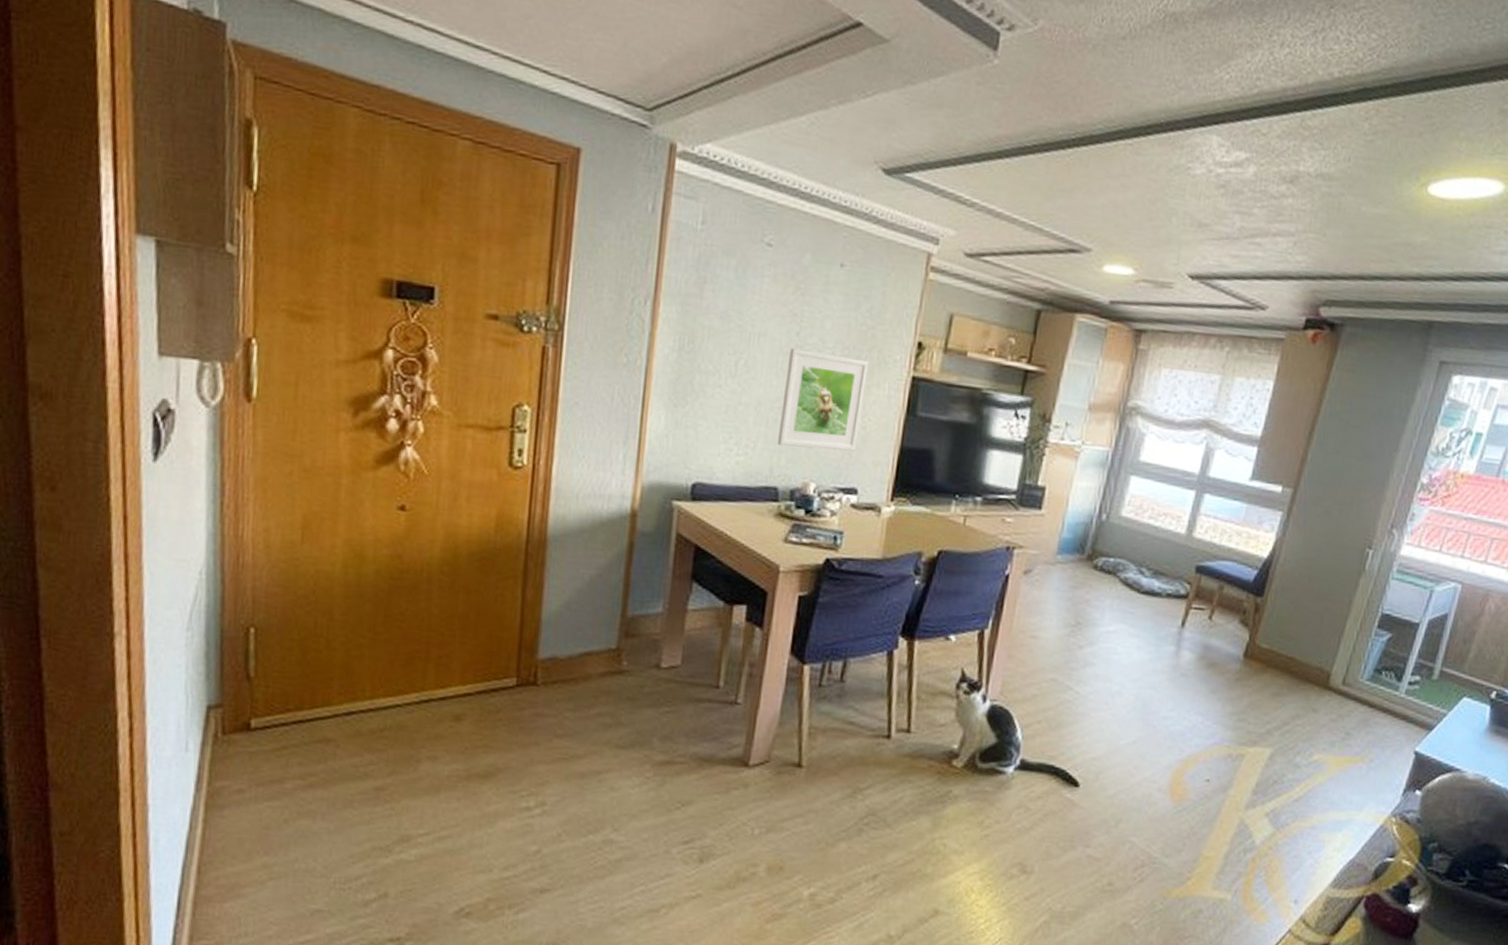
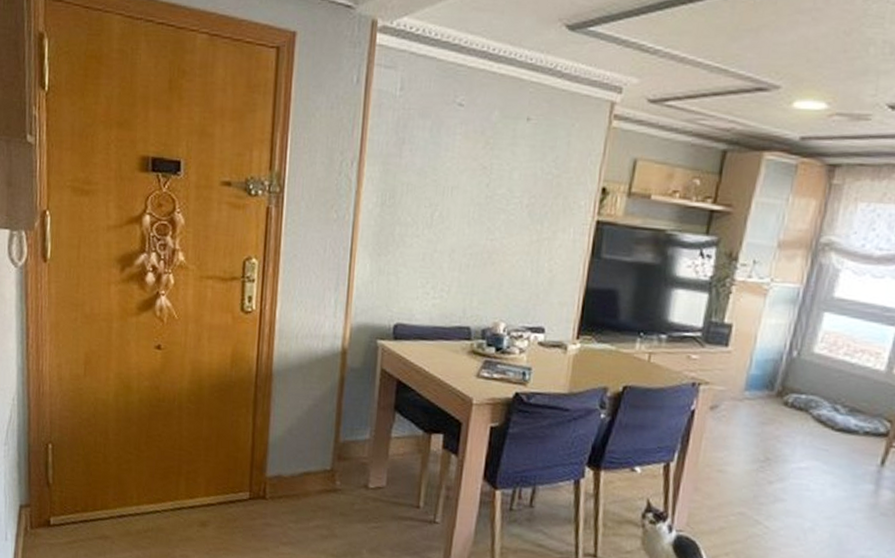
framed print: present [777,348,869,451] -> none [469,199,555,293]

